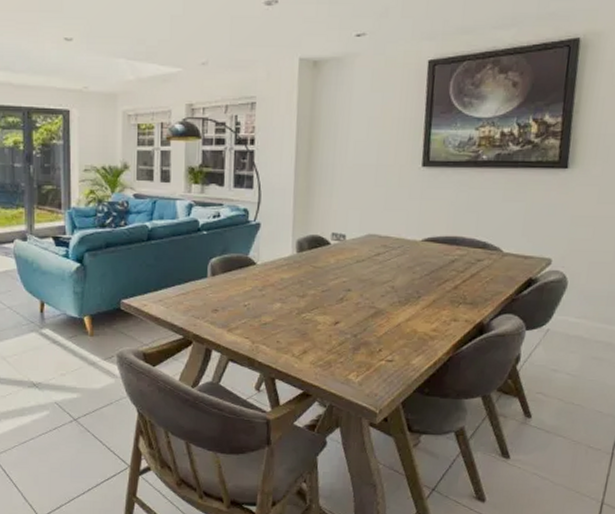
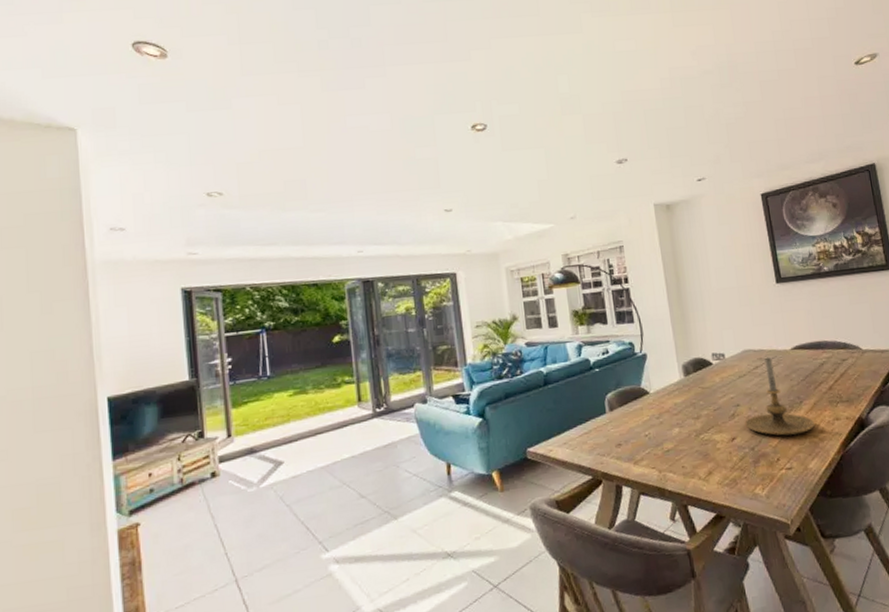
candle holder: none [352,245,430,329] -> present [744,357,815,436]

